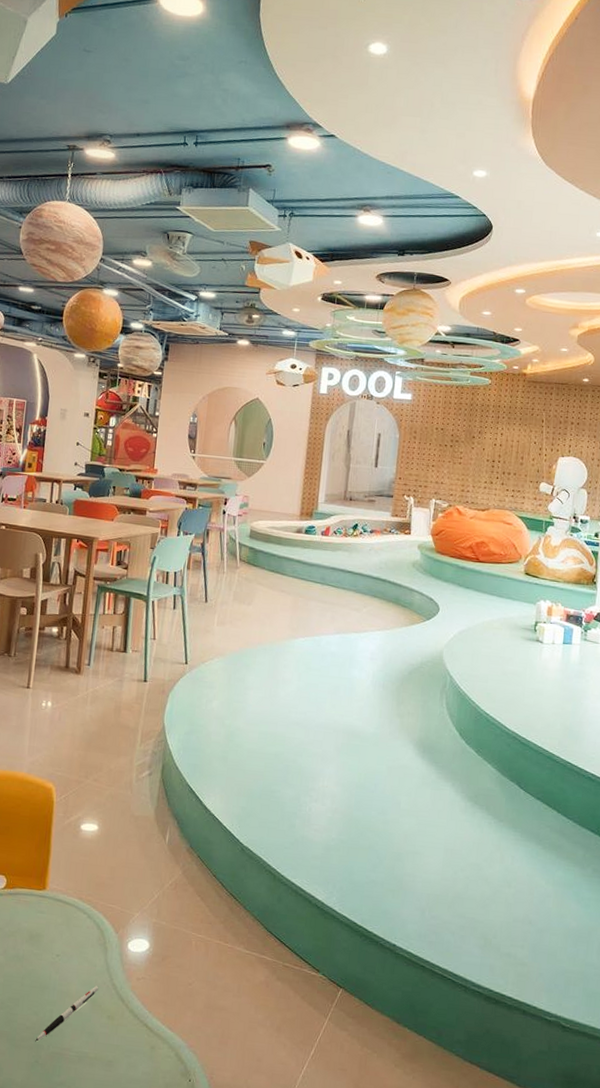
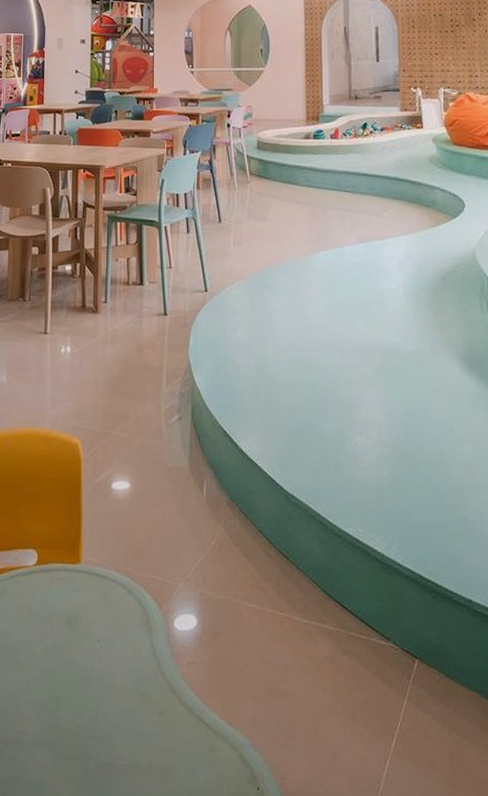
pen: present [35,986,99,1042] -> none [82,675,147,750]

